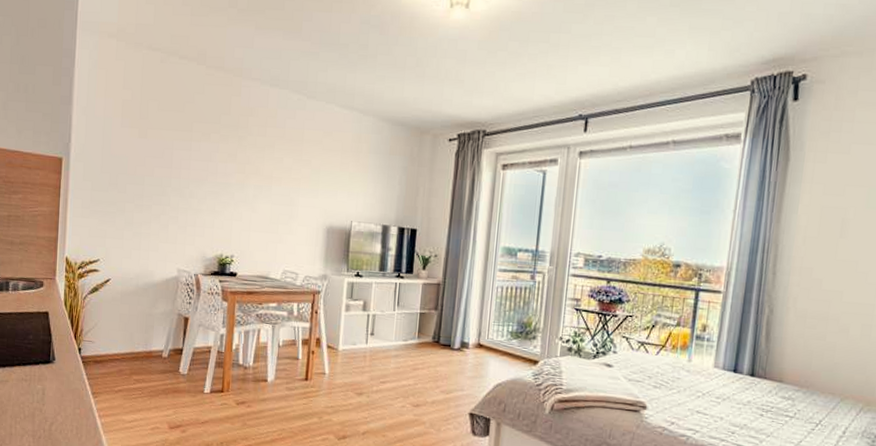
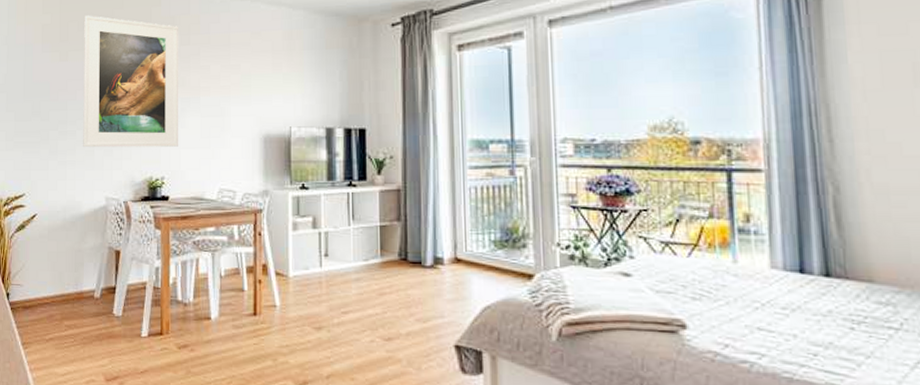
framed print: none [158,96,257,229] -> present [83,15,179,148]

